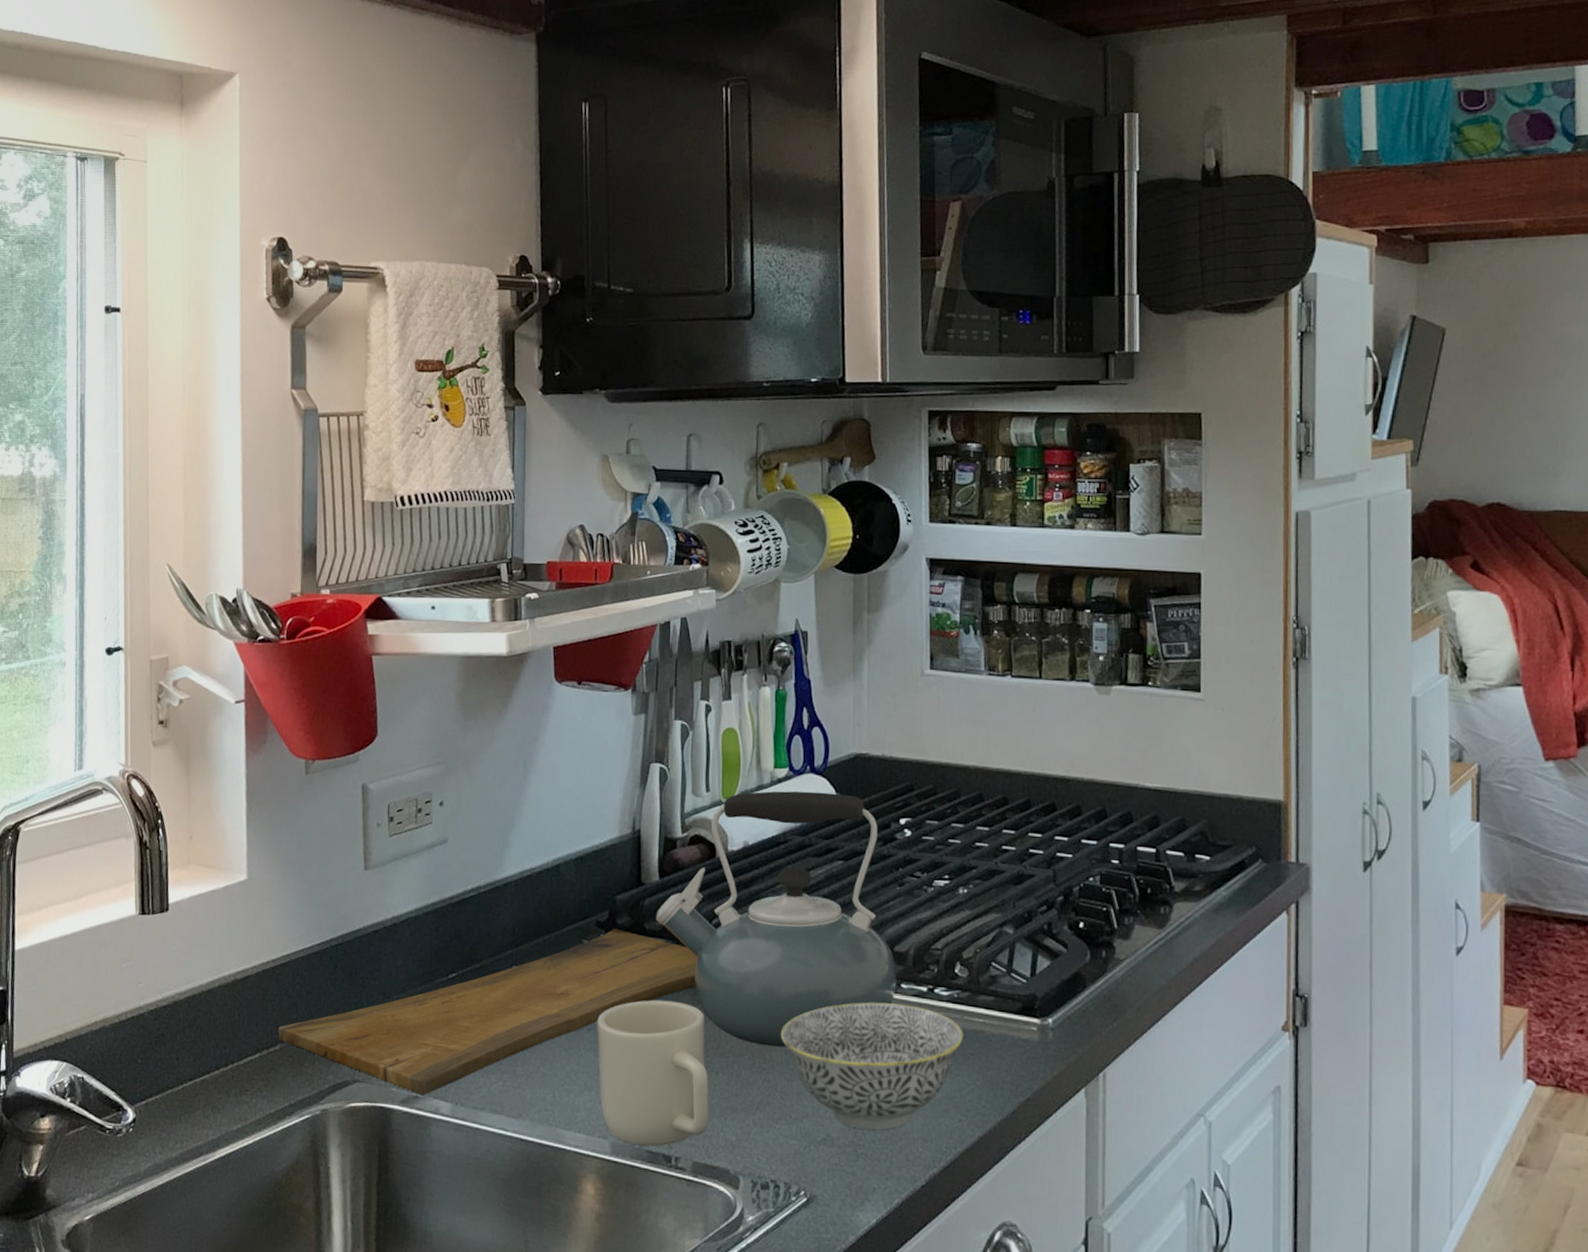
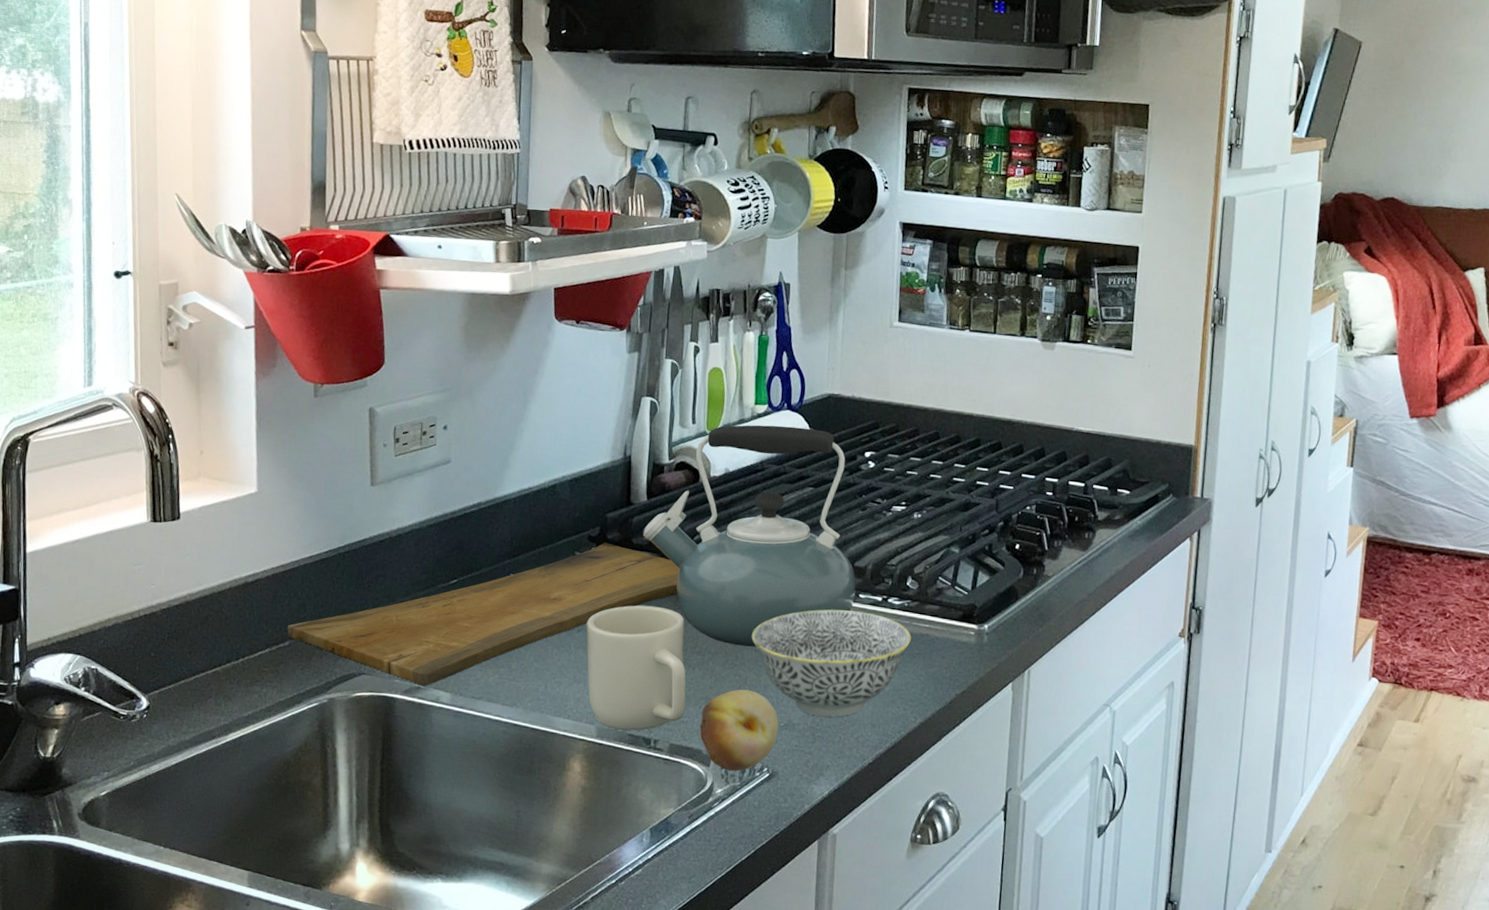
fruit: none [726,1097,816,1196] -> present [699,689,779,772]

